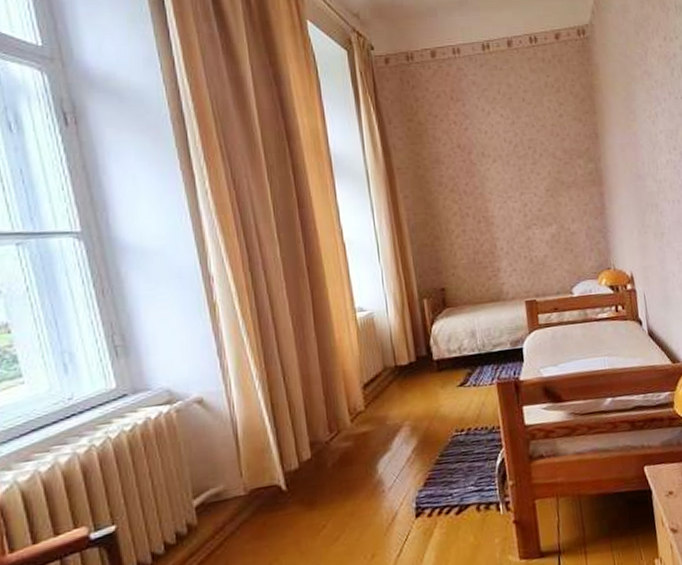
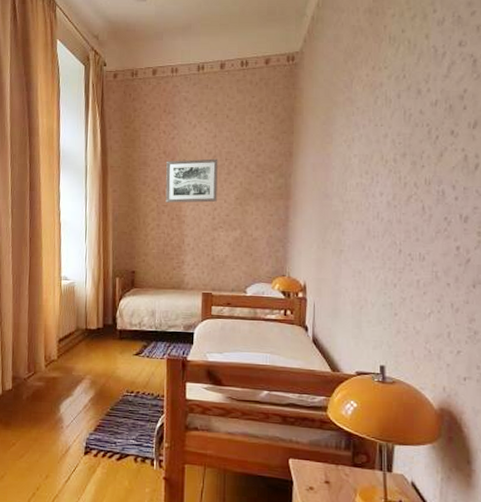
wall art: none [463,148,526,204] -> present [165,158,218,203]

